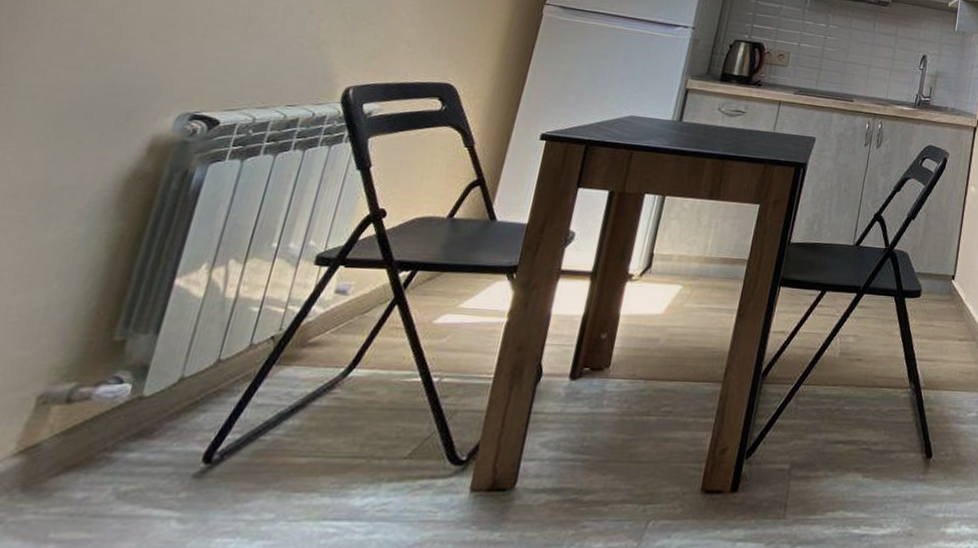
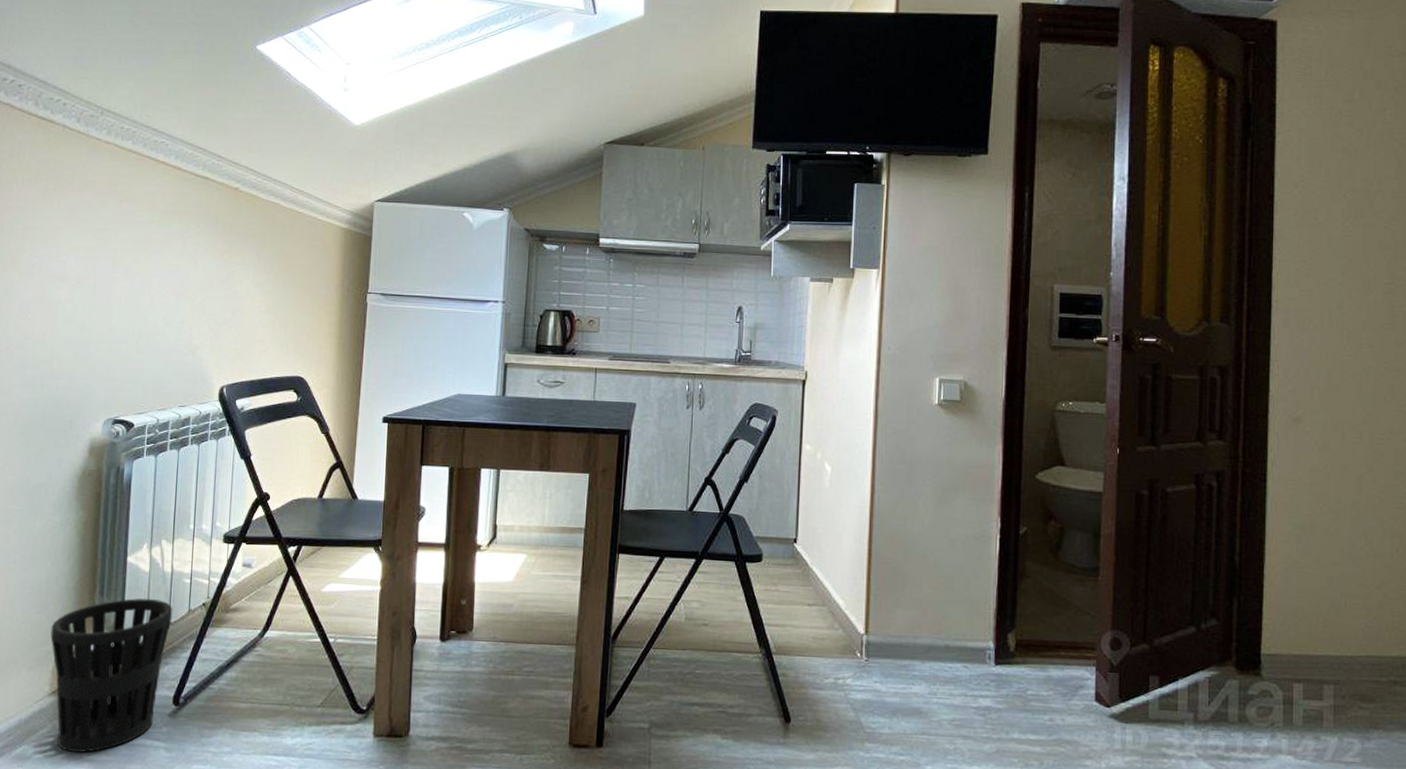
wastebasket: none [11,330,228,532] -> present [50,598,173,753]

